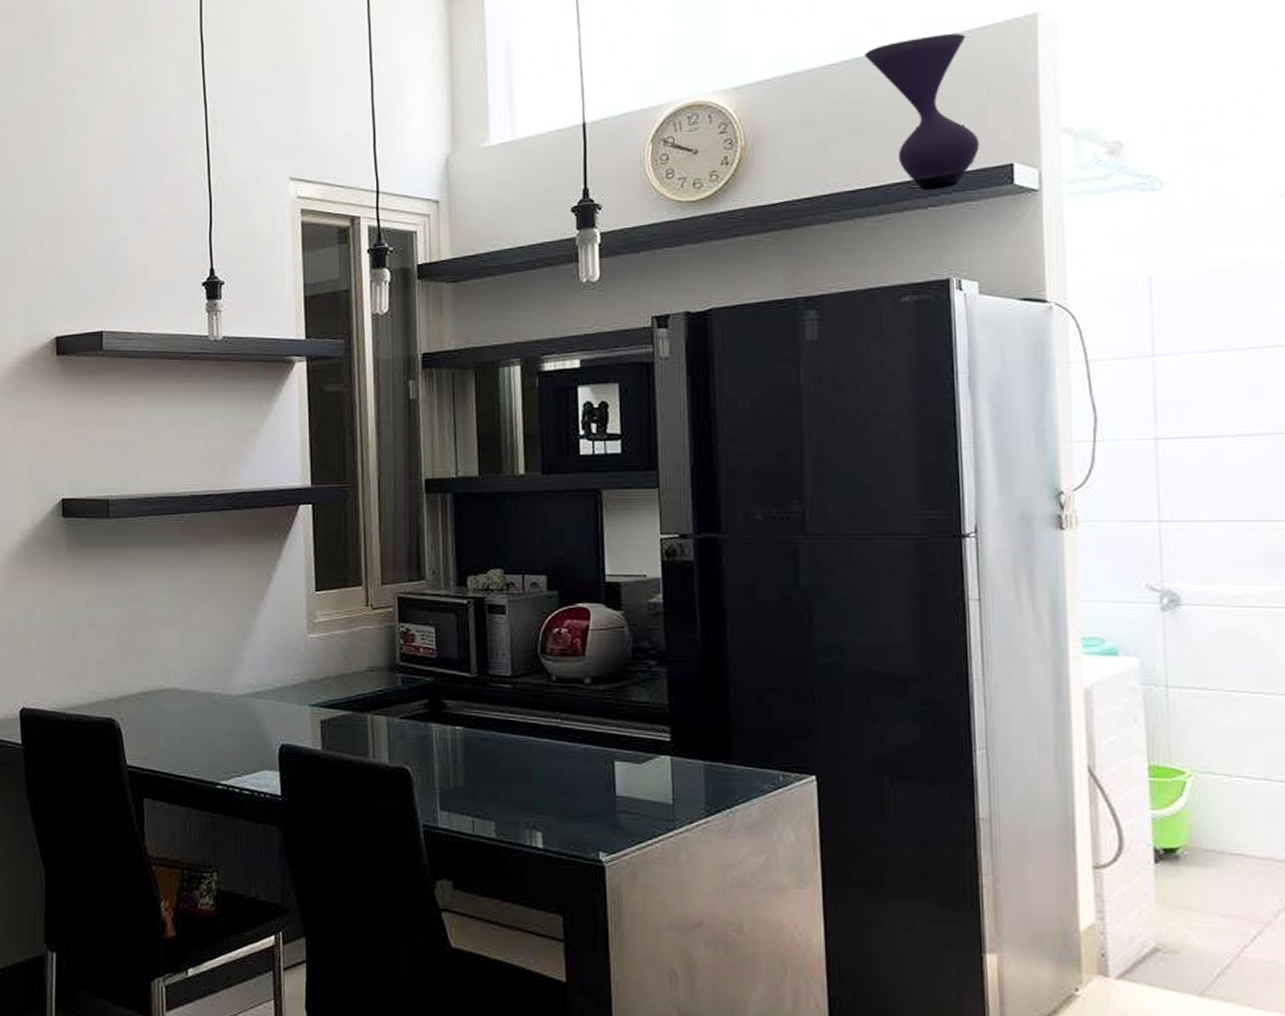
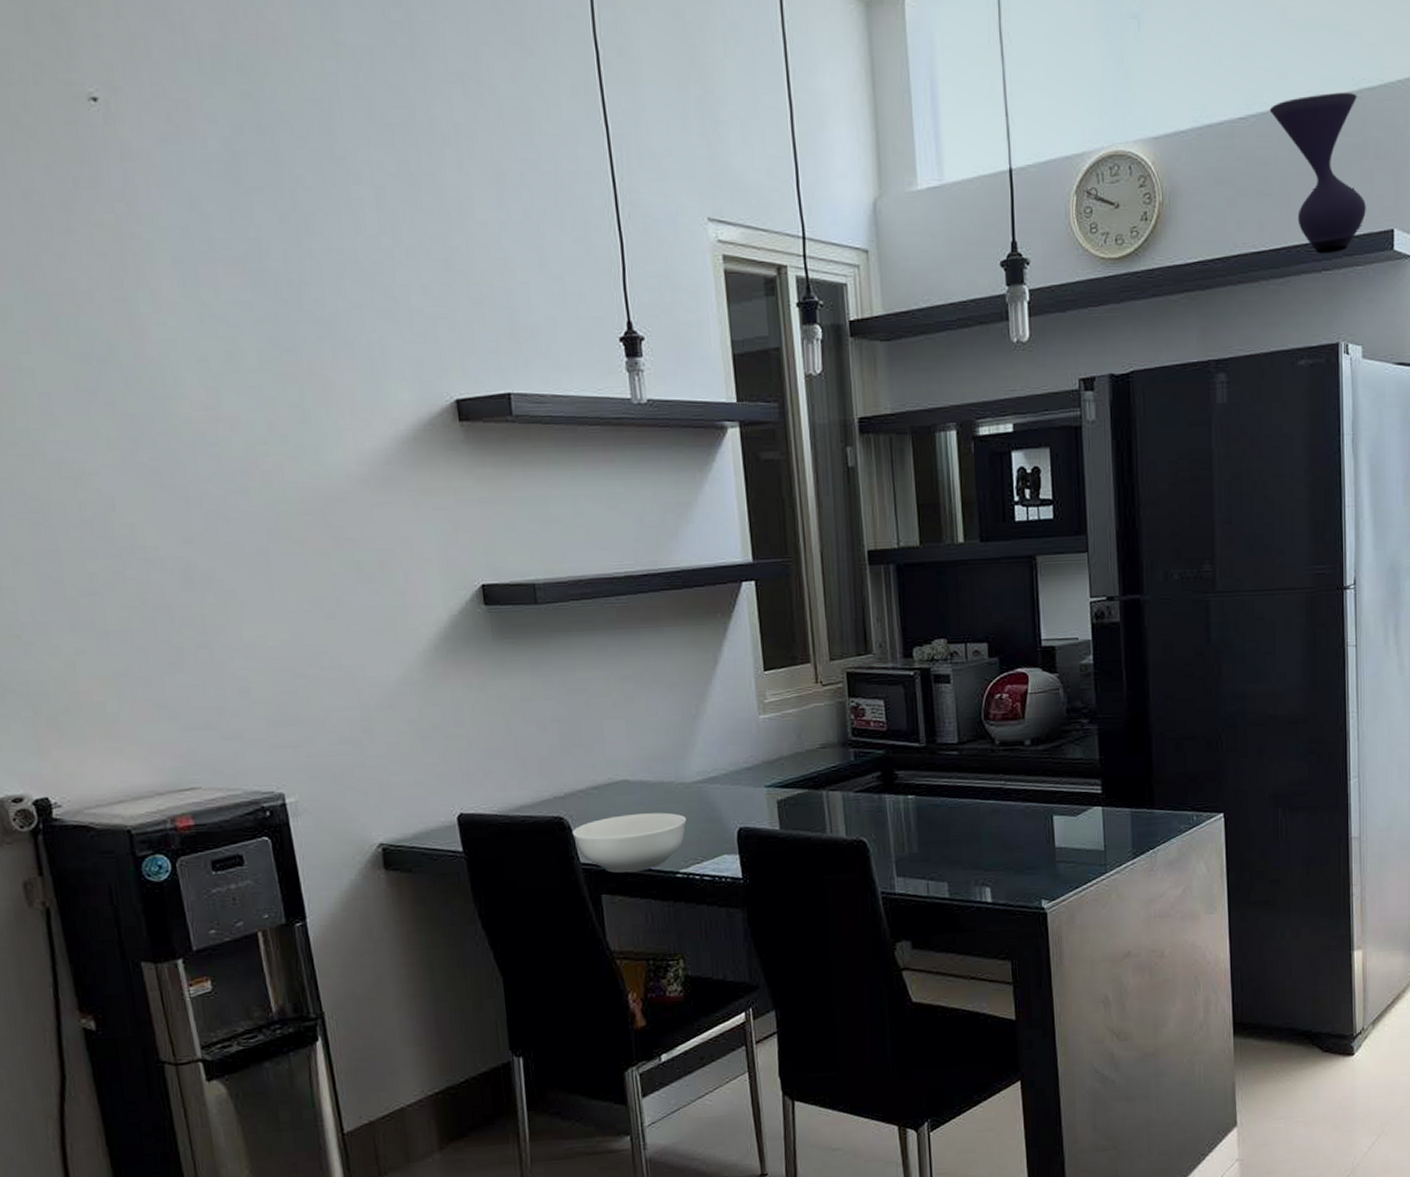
bowl: none [121,722,230,779] -> present [572,812,687,873]

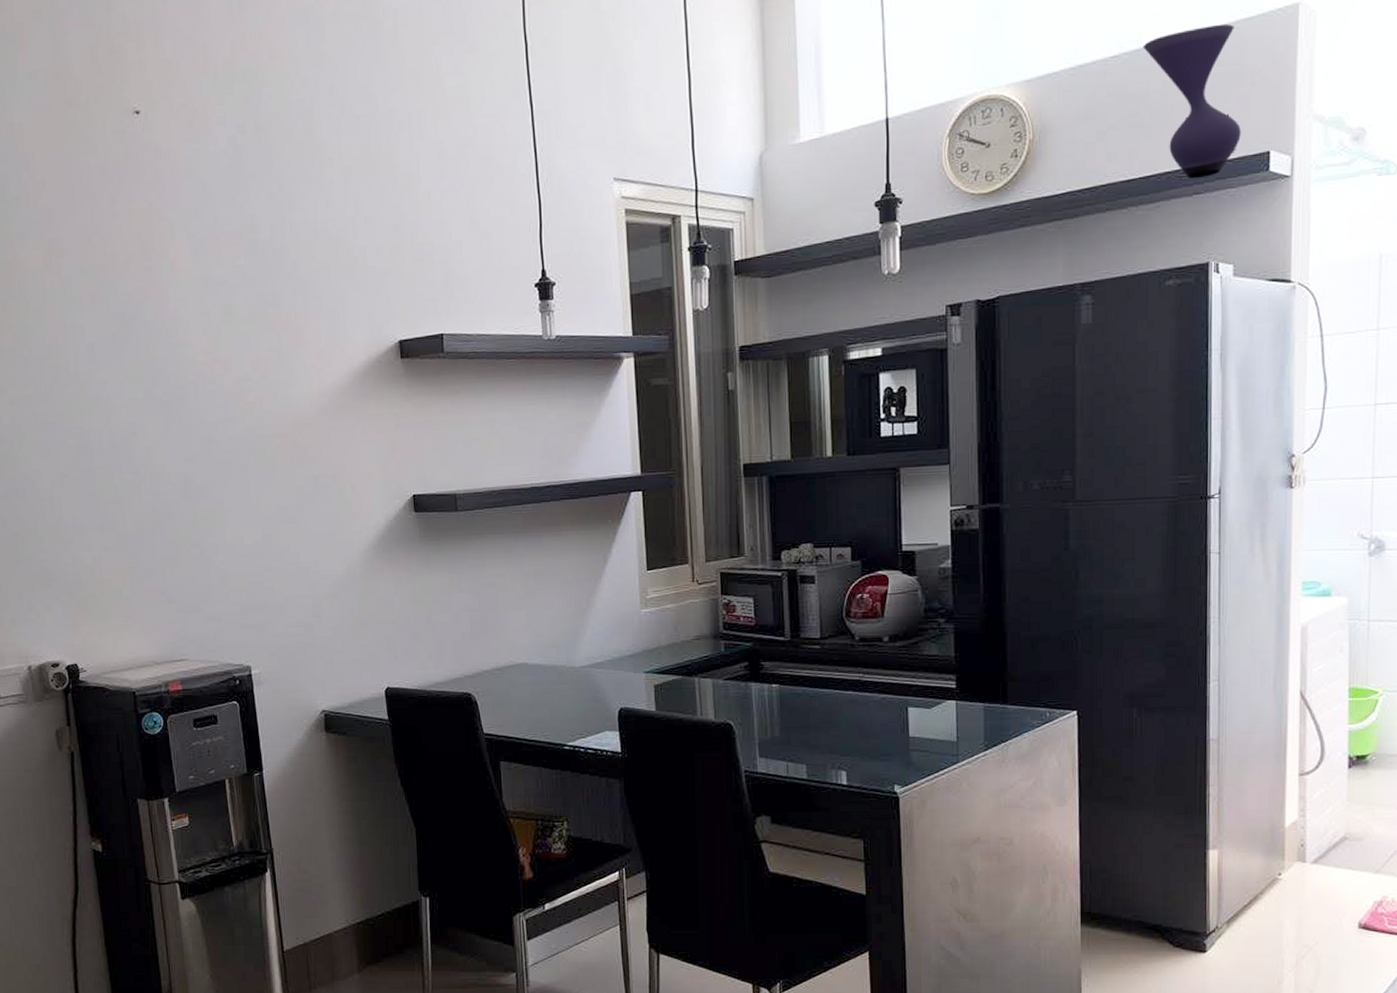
bowl: present [572,812,687,873] -> none [478,692,575,744]

